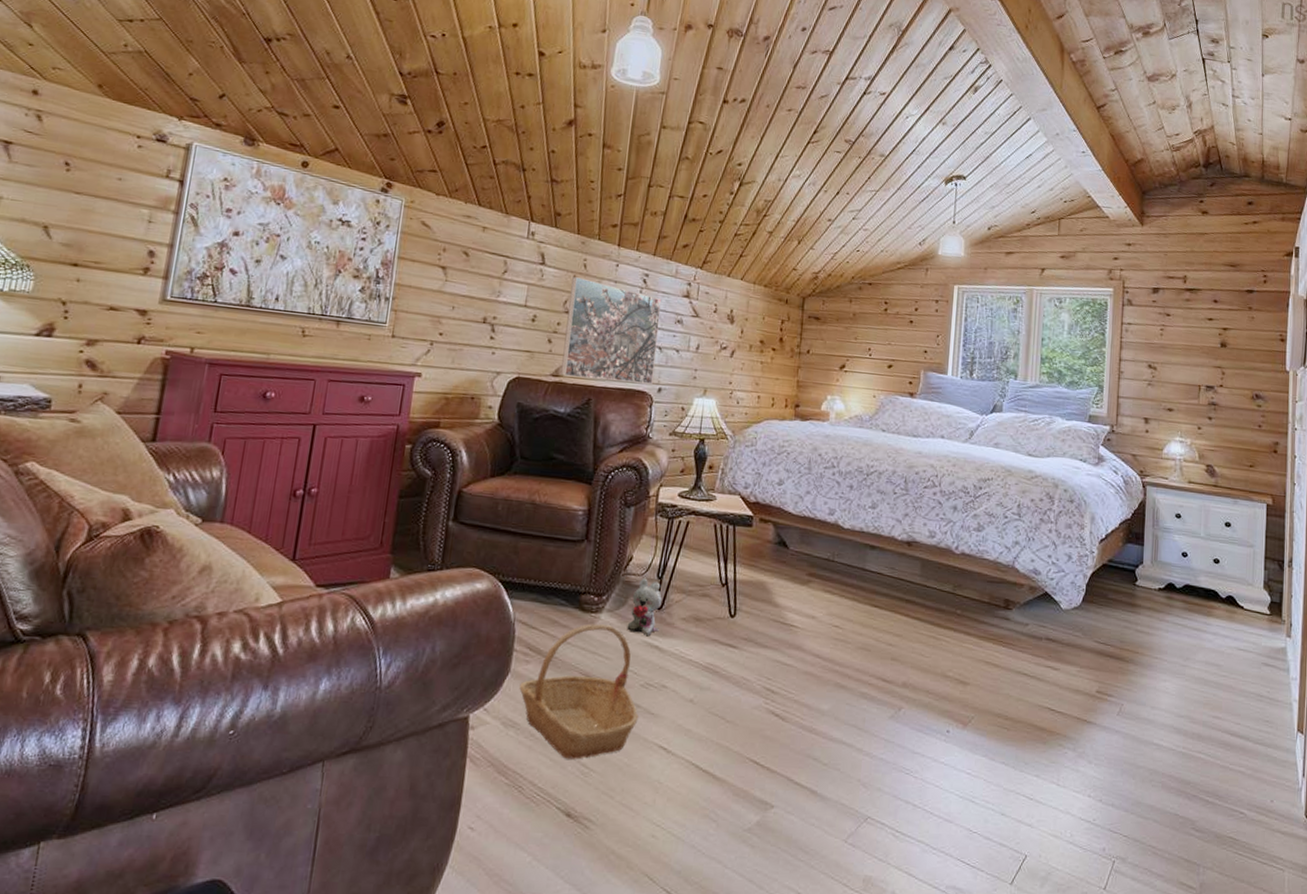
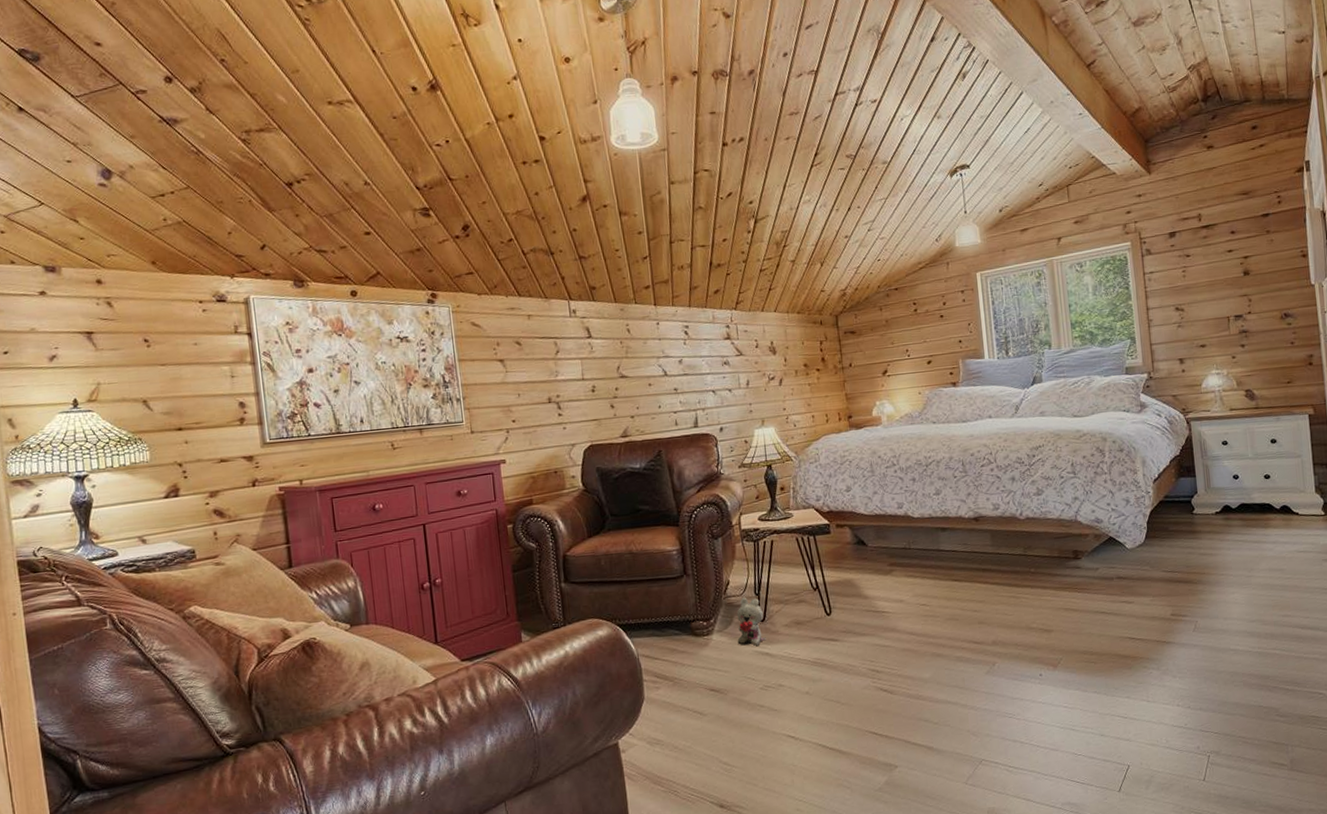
basket: present [519,624,639,760] -> none [655,643,765,761]
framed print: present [561,277,662,384] -> none [619,342,714,435]

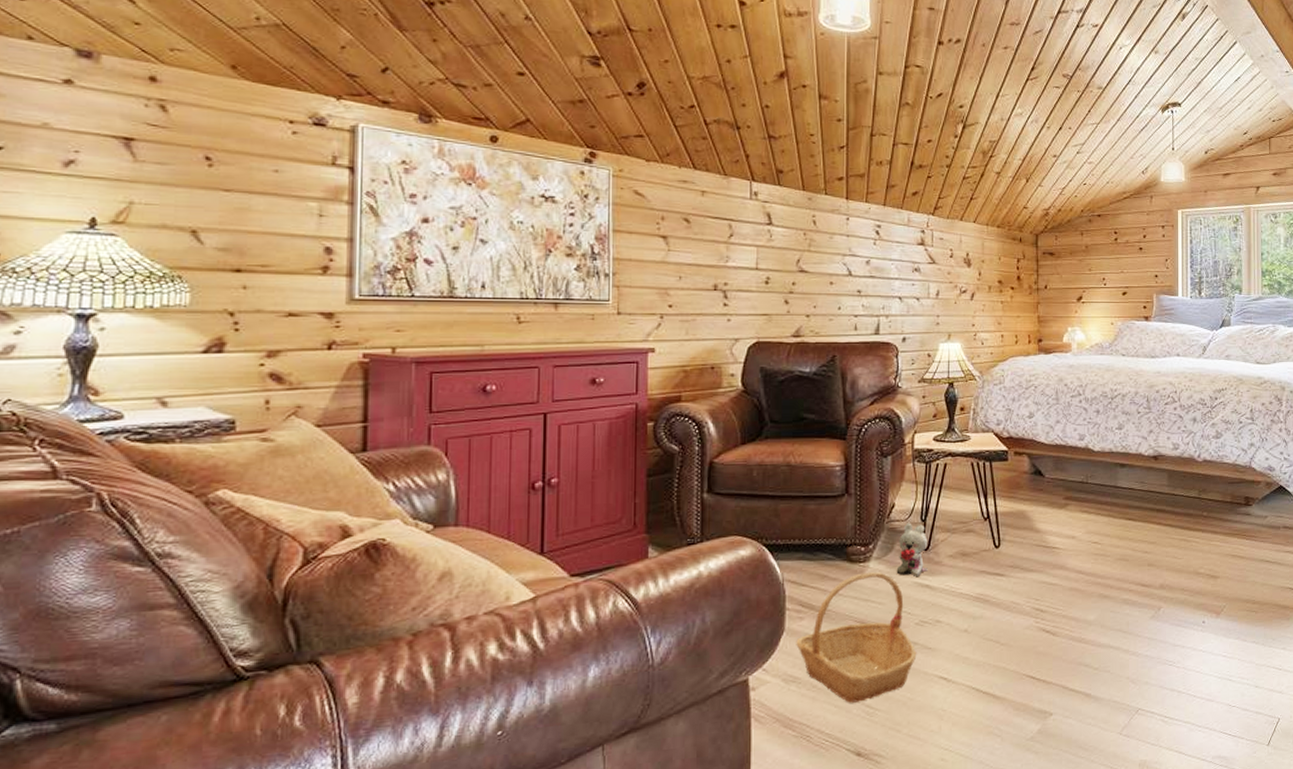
basket: none [655,643,765,761] -> present [796,572,917,703]

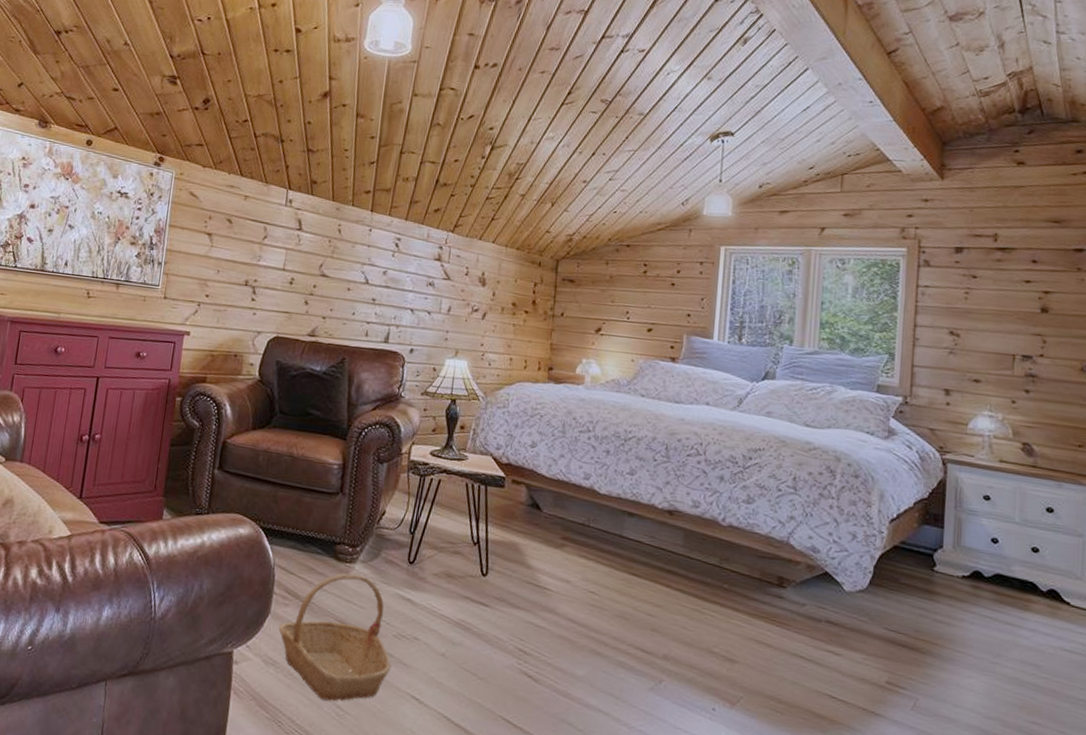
plush toy: present [896,523,928,576] -> none [380,532,414,588]

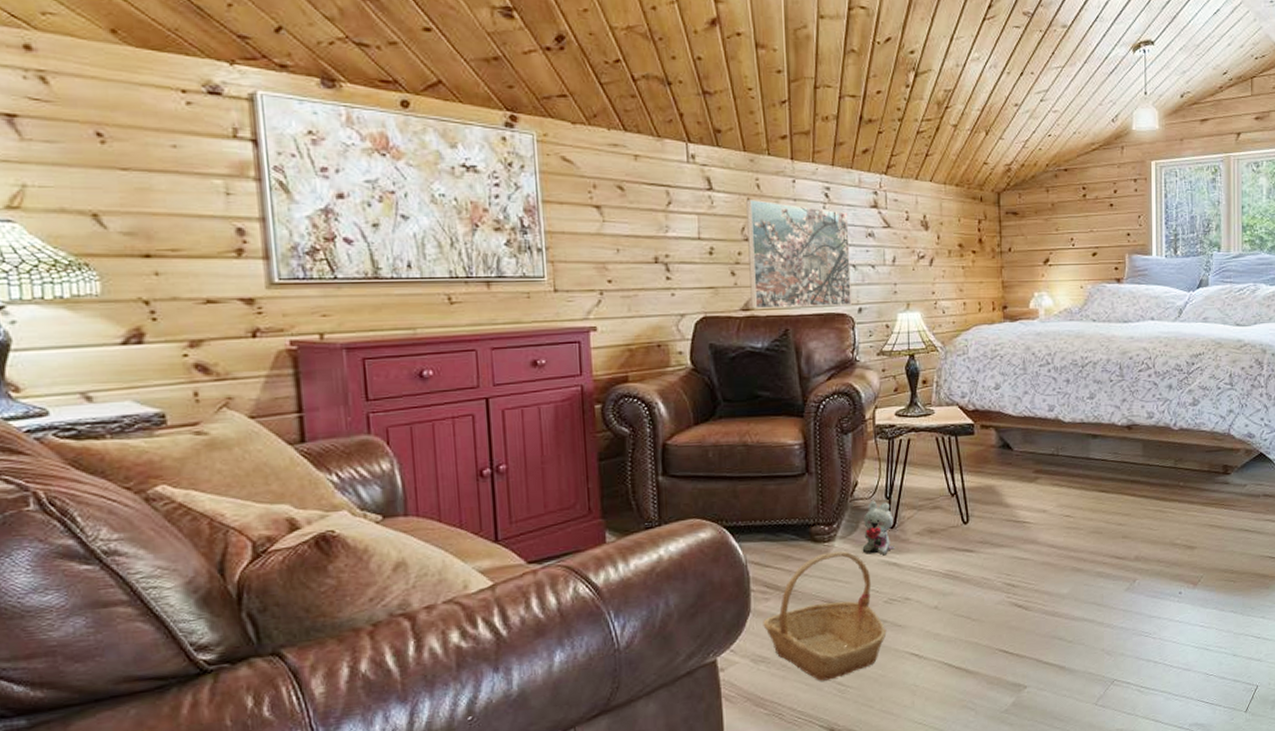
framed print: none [317,241,414,345] -> present [746,200,852,309]
plush toy: none [380,532,414,588] -> present [862,500,895,555]

